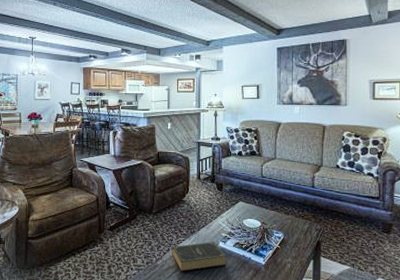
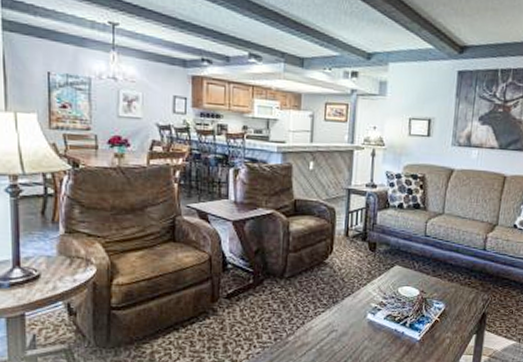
book: present [172,242,226,272] -> none [307,313,375,350]

